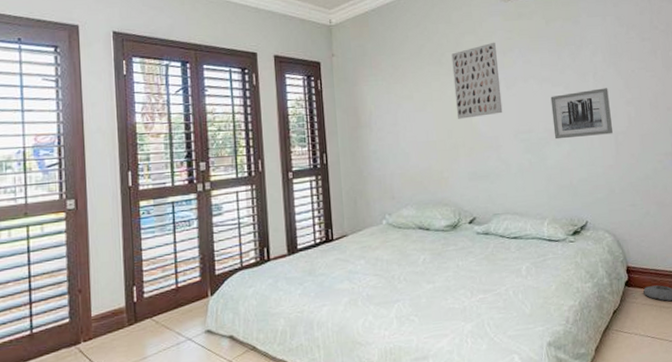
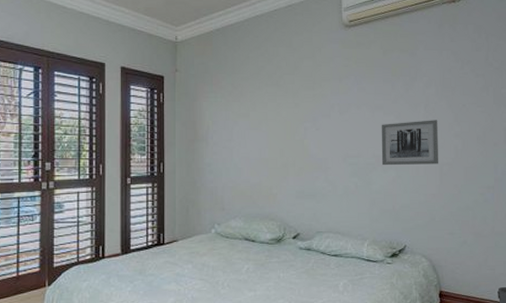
wall art: present [451,42,503,119] -> none [289,68,334,140]

